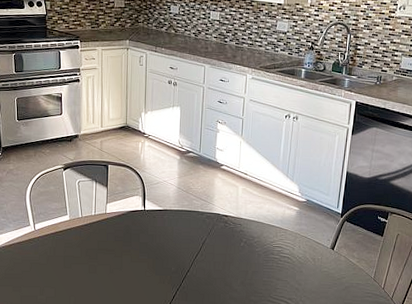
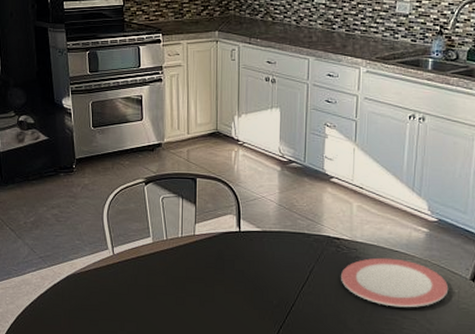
plate: none [228,231,314,272] -> present [341,257,449,308]

